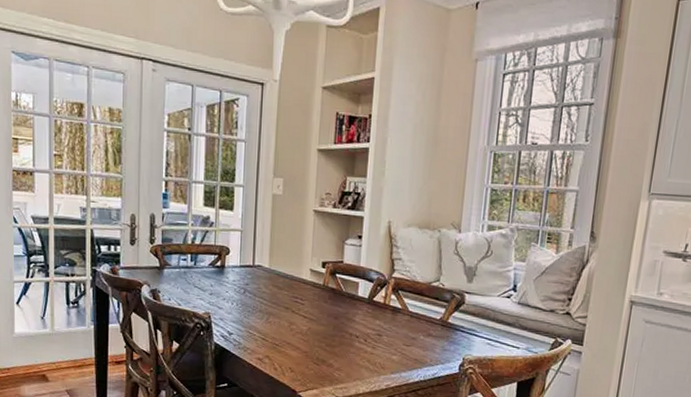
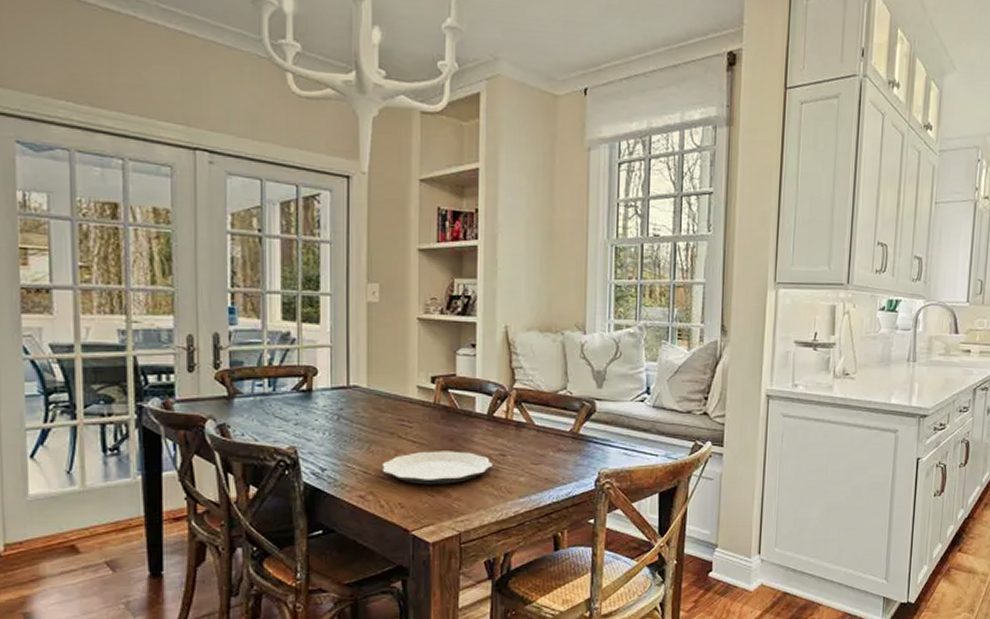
plate: none [277,326,370,356] -> present [382,451,493,485]

